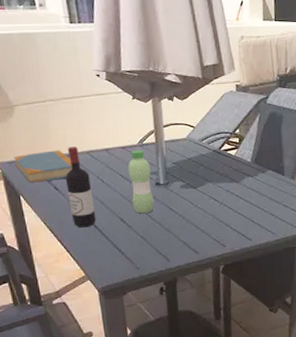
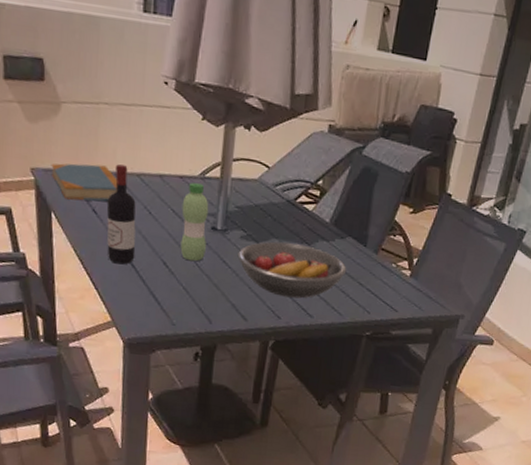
fruit bowl: none [181,183,272,228] -> present [237,241,347,299]

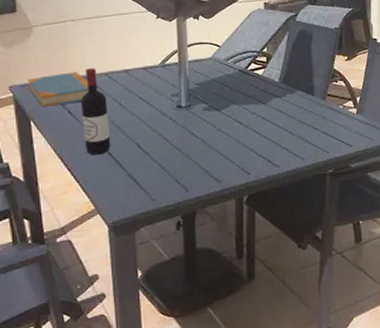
water bottle: present [180,182,209,261] -> none [148,71,174,139]
fruit bowl: present [237,241,347,299] -> none [203,105,301,154]

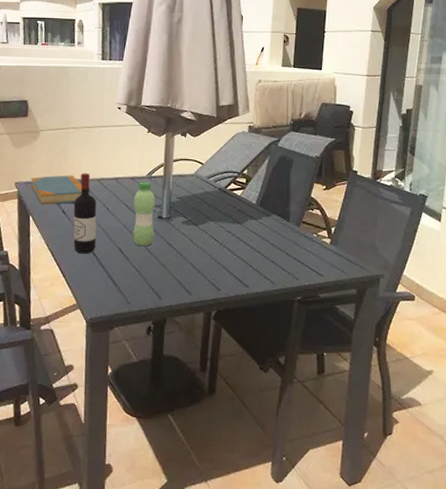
water bottle: none [148,71,174,139] -> present [133,182,156,246]

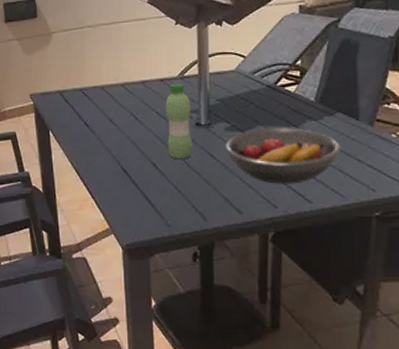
book: present [31,175,82,205] -> none [46,81,105,117]
wine bottle: present [73,173,97,254] -> none [96,78,126,171]
fruit bowl: none [181,224,275,271] -> present [224,128,342,184]

